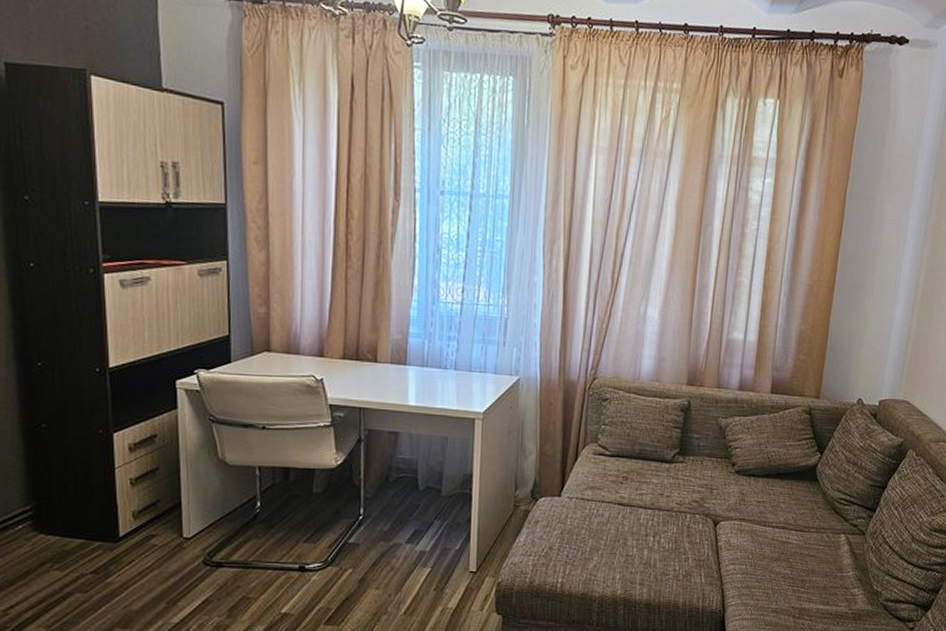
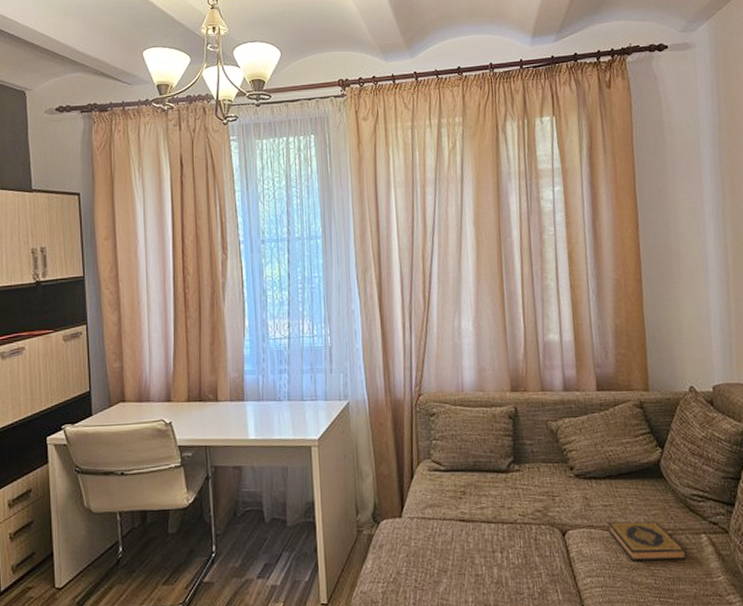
hardback book: none [757,517,824,555] -> present [607,521,687,562]

